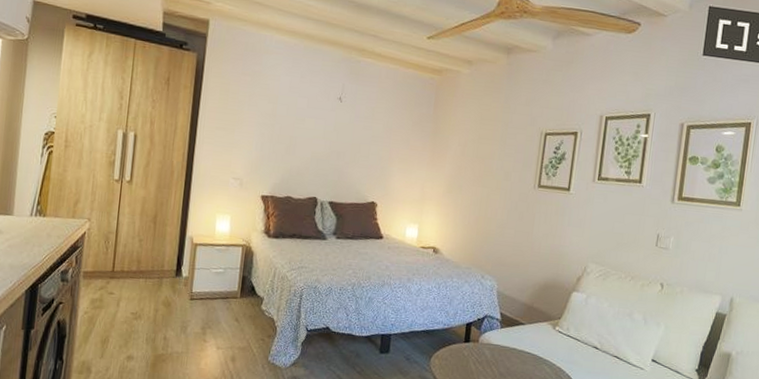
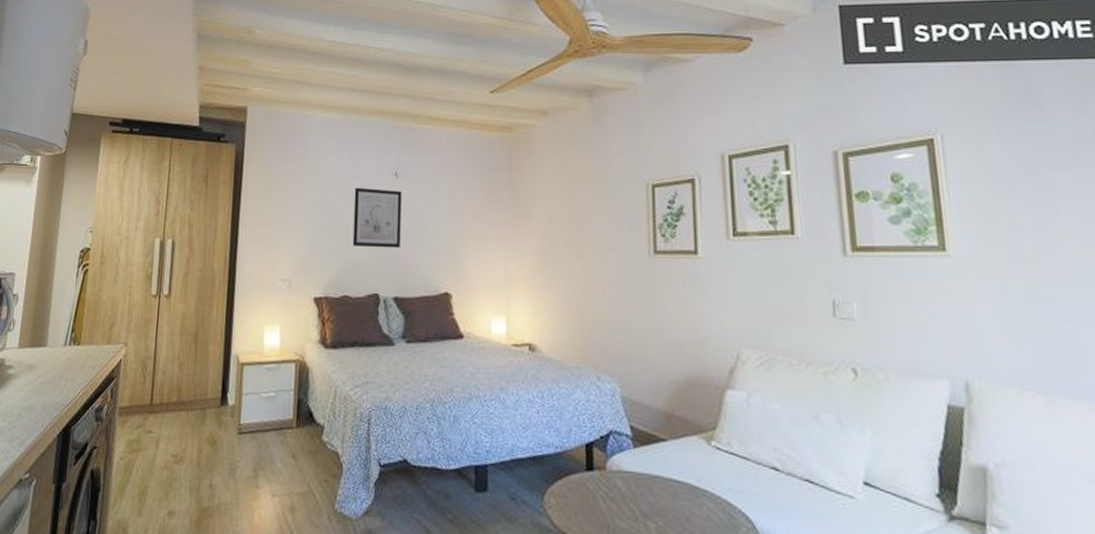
wall art: none [297,106,344,162] -> present [352,187,402,248]

